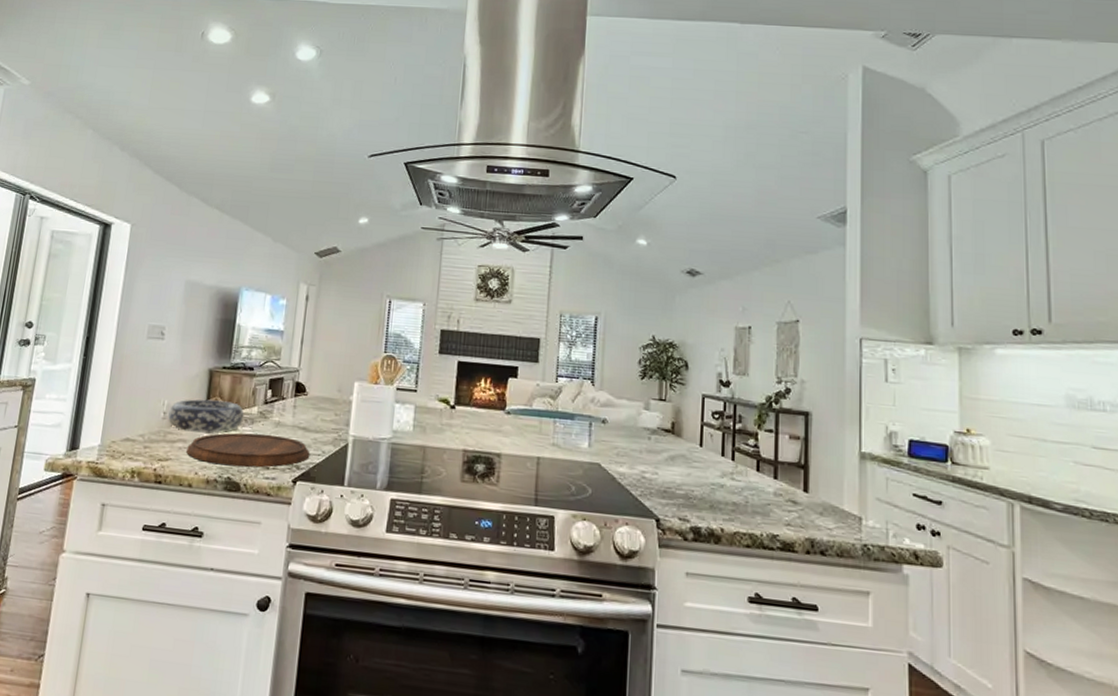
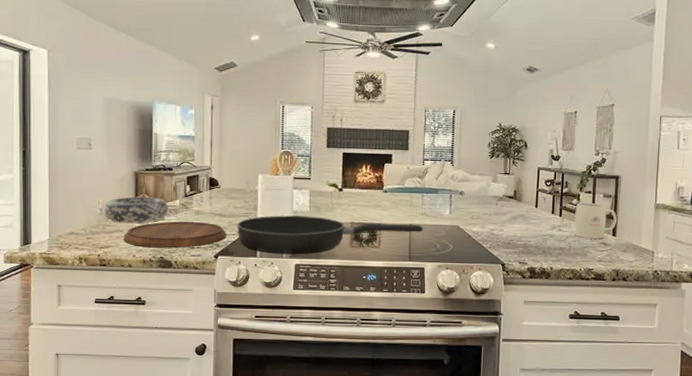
frying pan: none [323,434,555,487] -> present [237,215,424,255]
mug: none [751,443,808,495] -> present [574,202,617,240]

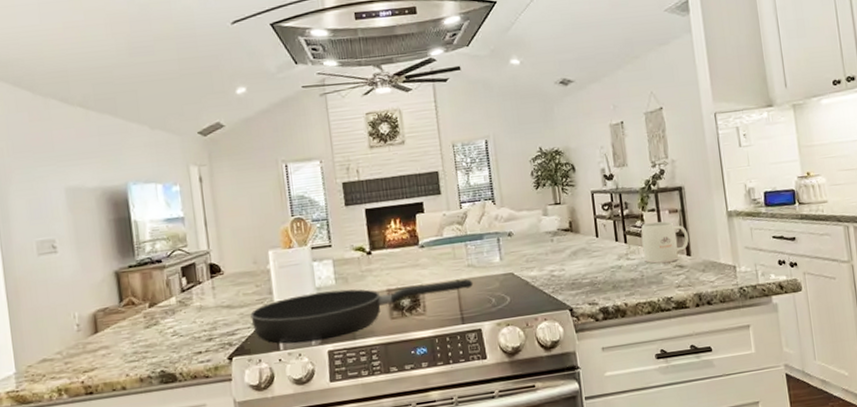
decorative bowl: present [103,196,169,224] -> none [81,298,164,338]
cutting board: present [124,221,226,248] -> none [111,318,239,363]

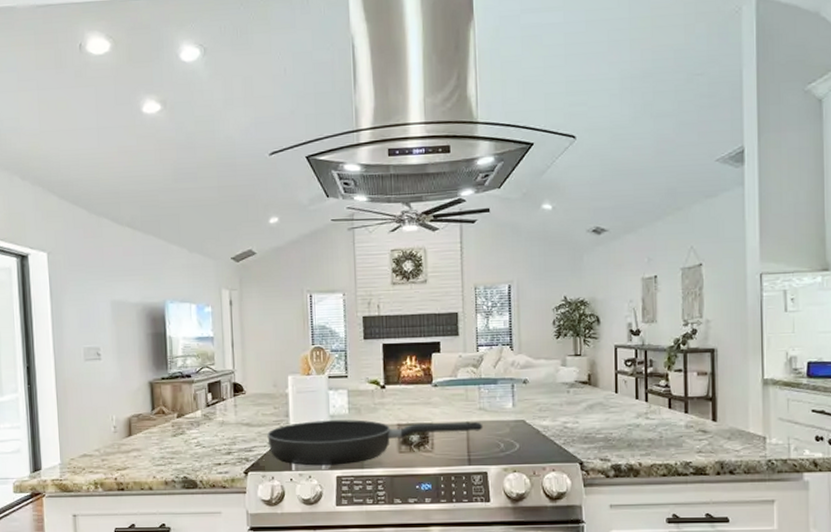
mug: present [640,221,689,264] -> none [664,382,716,427]

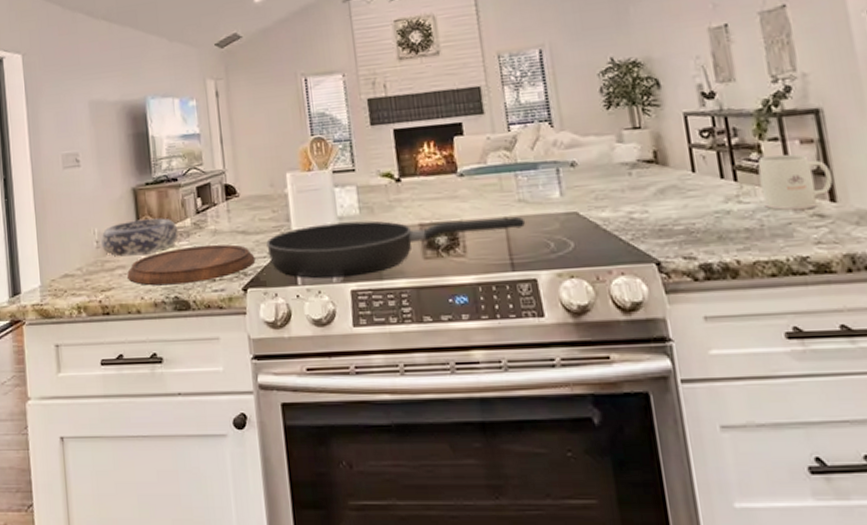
decorative bowl: none [117,409,190,441] -> present [100,218,179,257]
cutting board: none [142,433,256,467] -> present [127,244,254,286]
mug: none [664,382,716,427] -> present [757,154,833,211]

